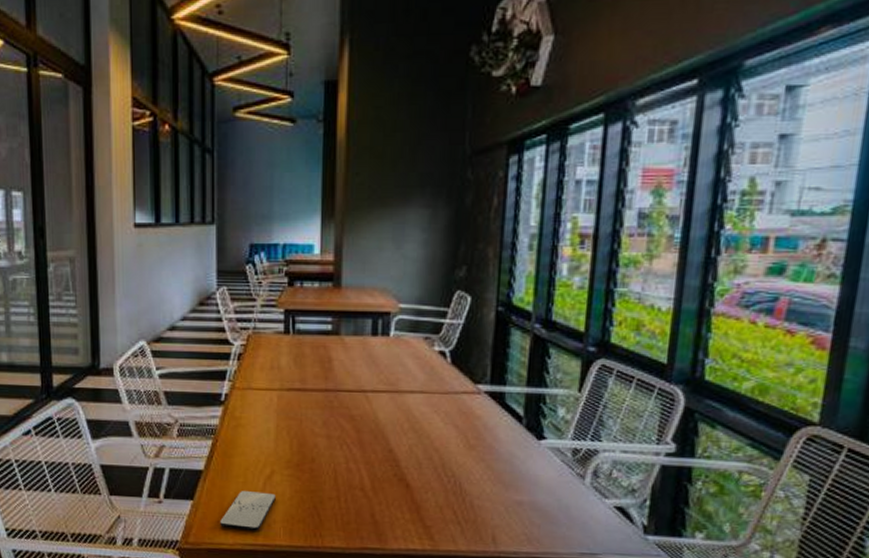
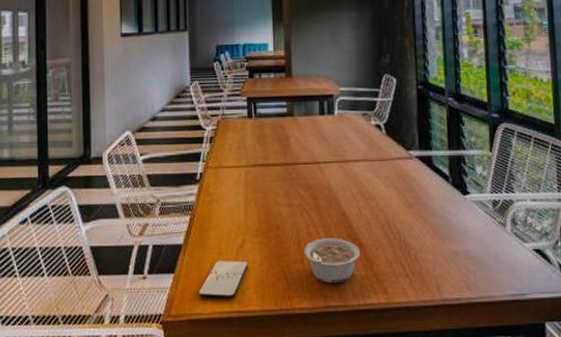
legume: none [340,475,407,525] -> present [303,238,361,284]

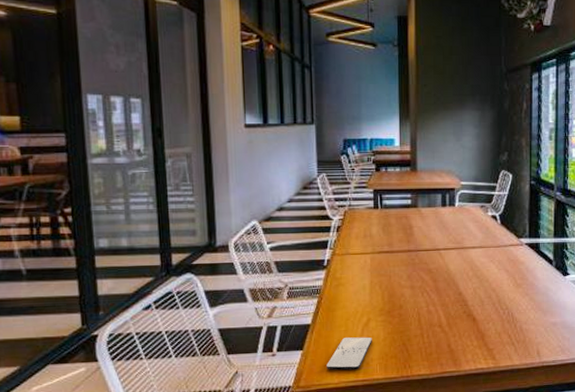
legume: present [303,238,361,284] -> none [423,314,474,353]

